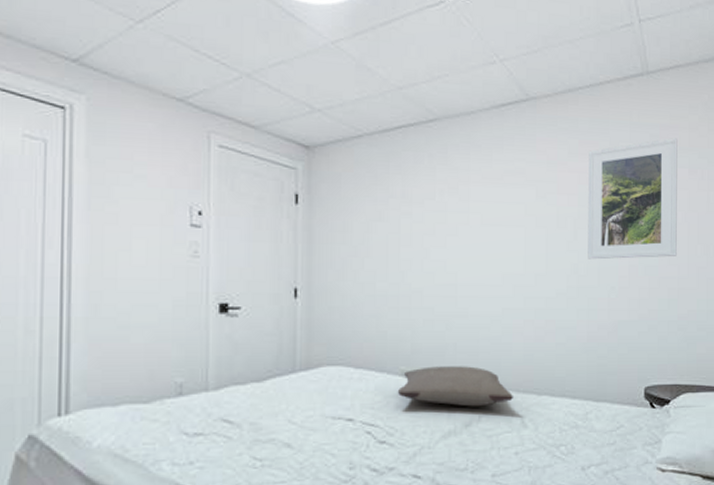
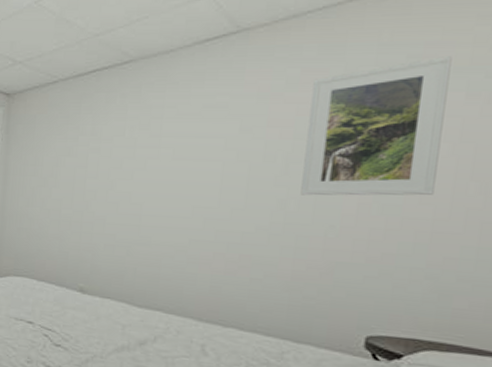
pillow: present [397,366,513,407] -> none [74,286,194,329]

